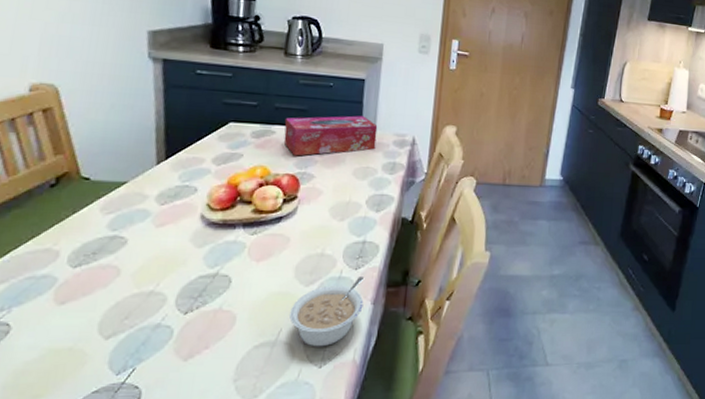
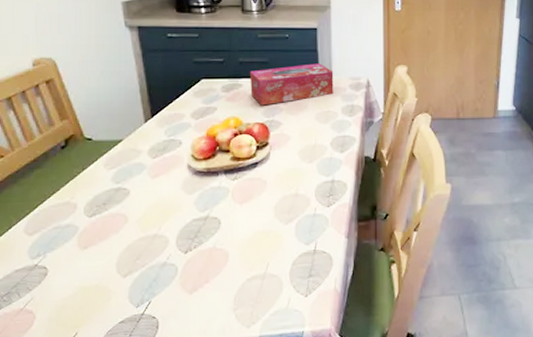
legume: present [289,277,365,347] -> none [274,213,338,278]

